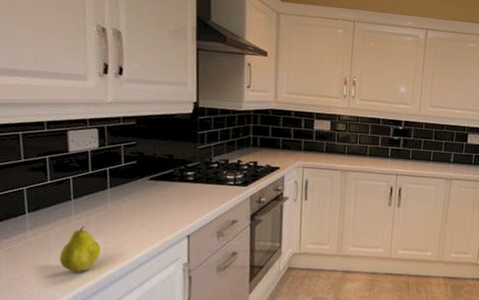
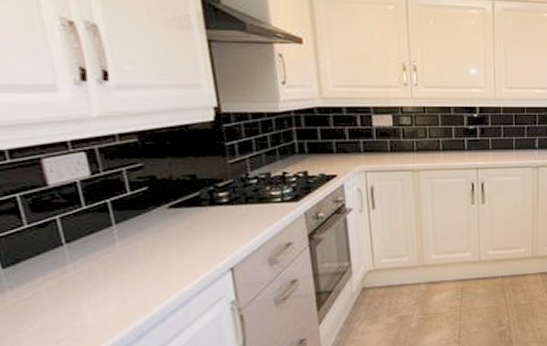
fruit: present [60,226,101,272] -> none [59,275,117,333]

